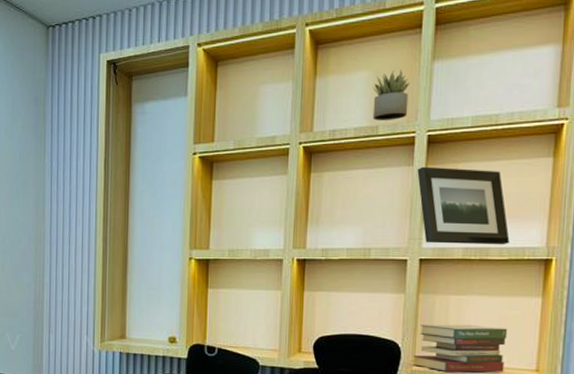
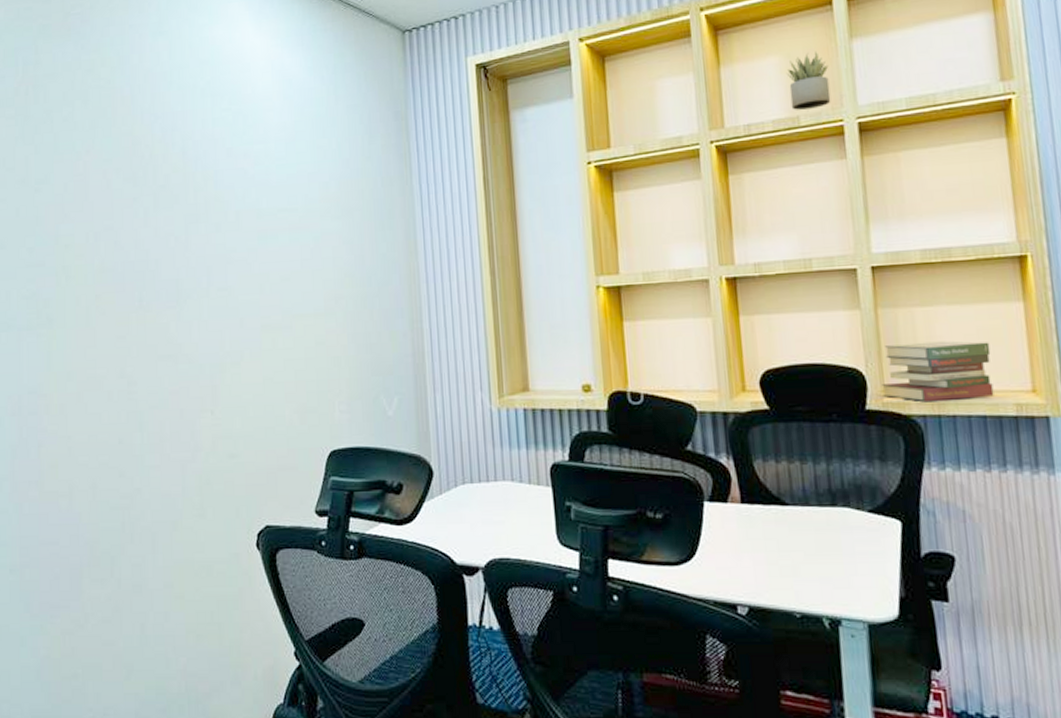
picture frame: present [417,166,510,245] -> none [852,157,973,247]

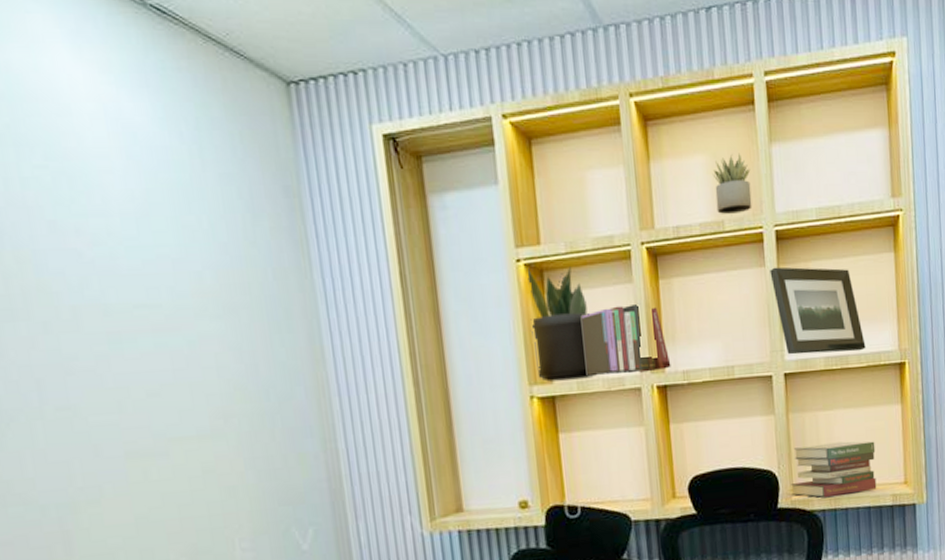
planter: none [595,166,663,273] -> present [525,266,597,382]
books: none [649,198,741,267] -> present [582,303,671,375]
picture frame: none [852,157,973,247] -> present [770,267,866,355]

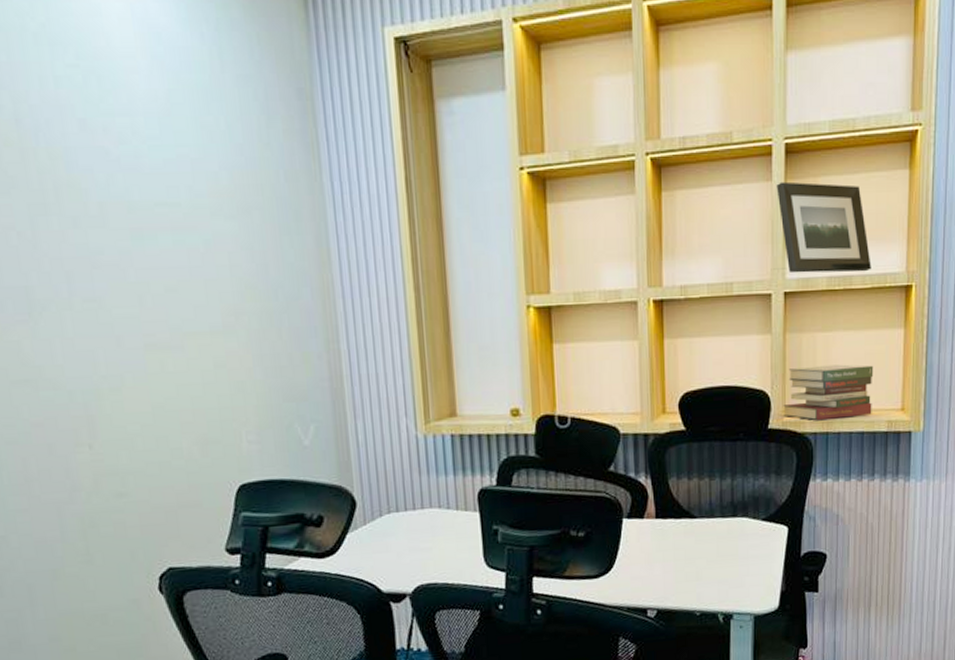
planter: present [525,266,597,382] -> none [528,175,594,292]
books: present [582,303,671,375] -> none [582,215,669,287]
succulent plant: present [712,153,753,214] -> none [723,61,764,125]

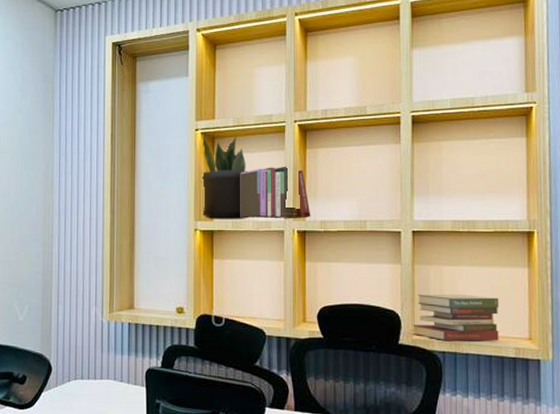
planter: none [528,175,594,292] -> present [200,135,248,220]
books: none [582,215,669,287] -> present [241,166,311,219]
picture frame: present [776,181,871,273] -> none [404,144,494,218]

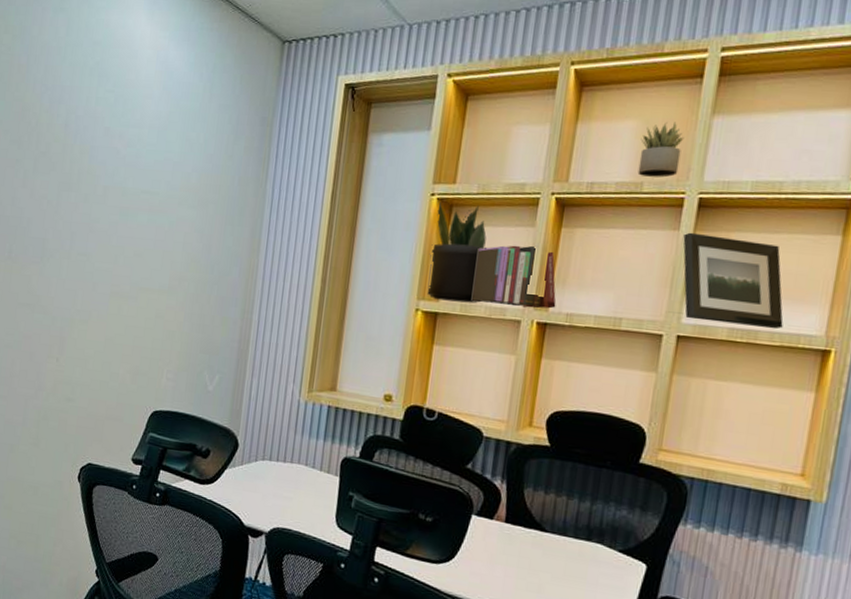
succulent plant: none [359,56,393,101] -> present [637,121,685,178]
picture frame: none [404,144,494,218] -> present [683,232,784,330]
books: present [413,294,499,342] -> none [658,409,772,473]

